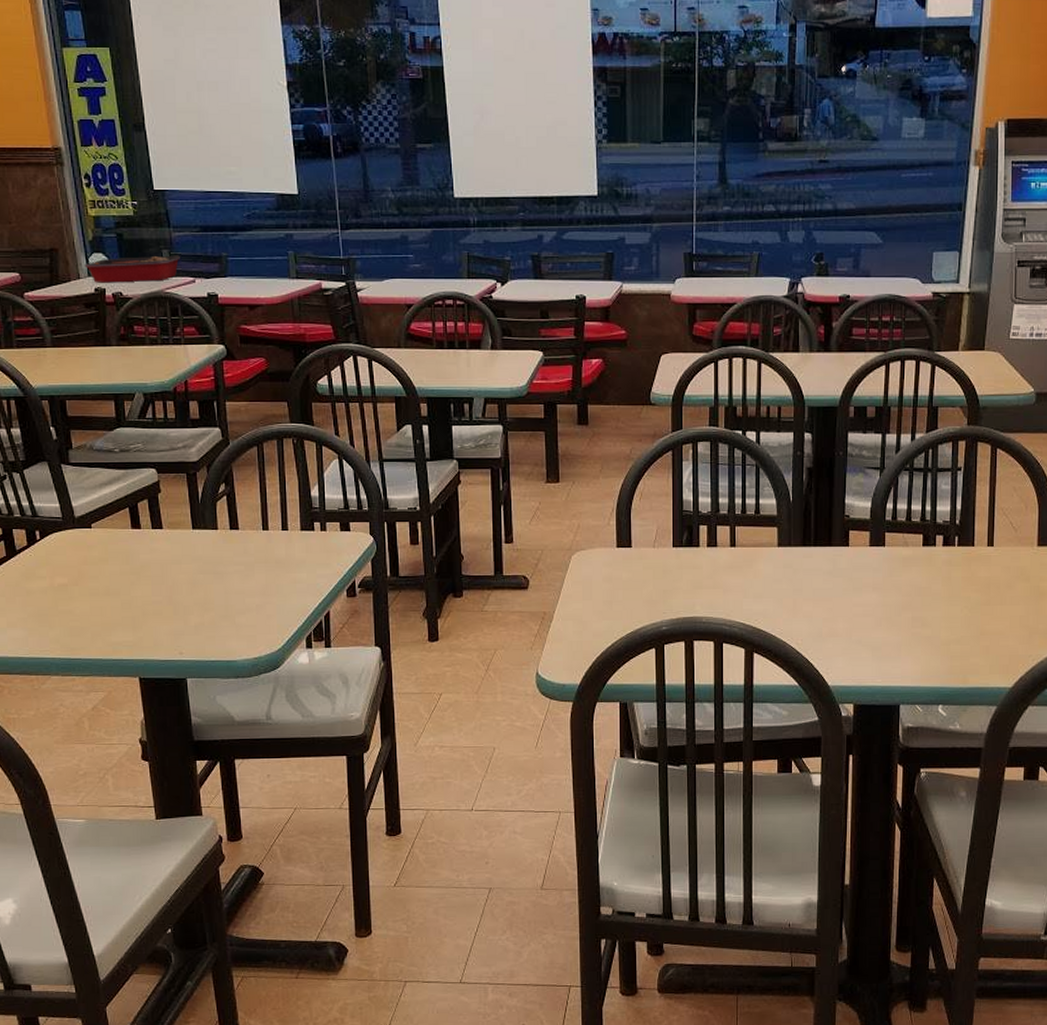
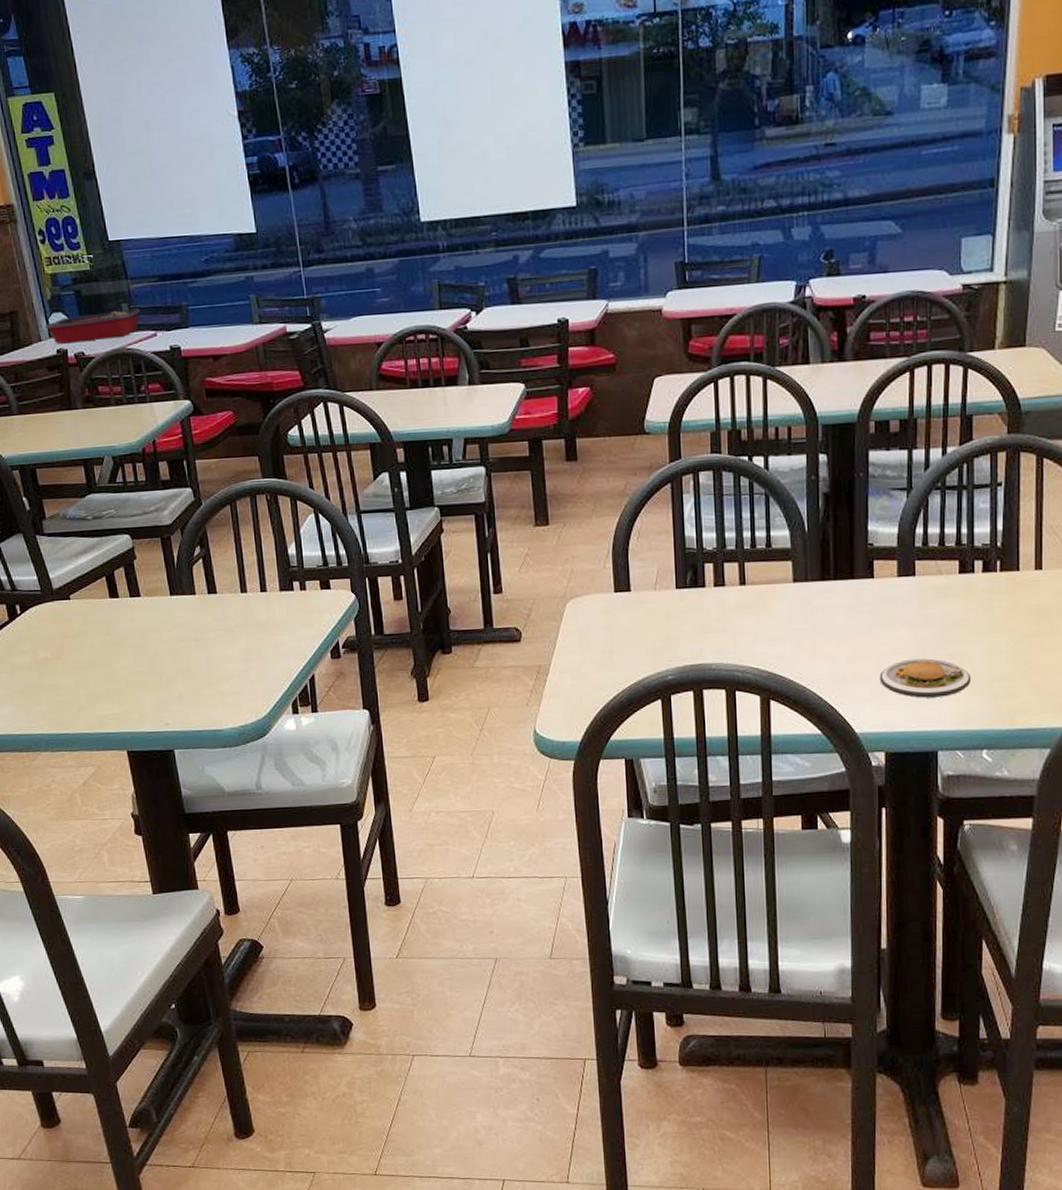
hamburger: none [851,621,931,656] -> present [879,658,972,698]

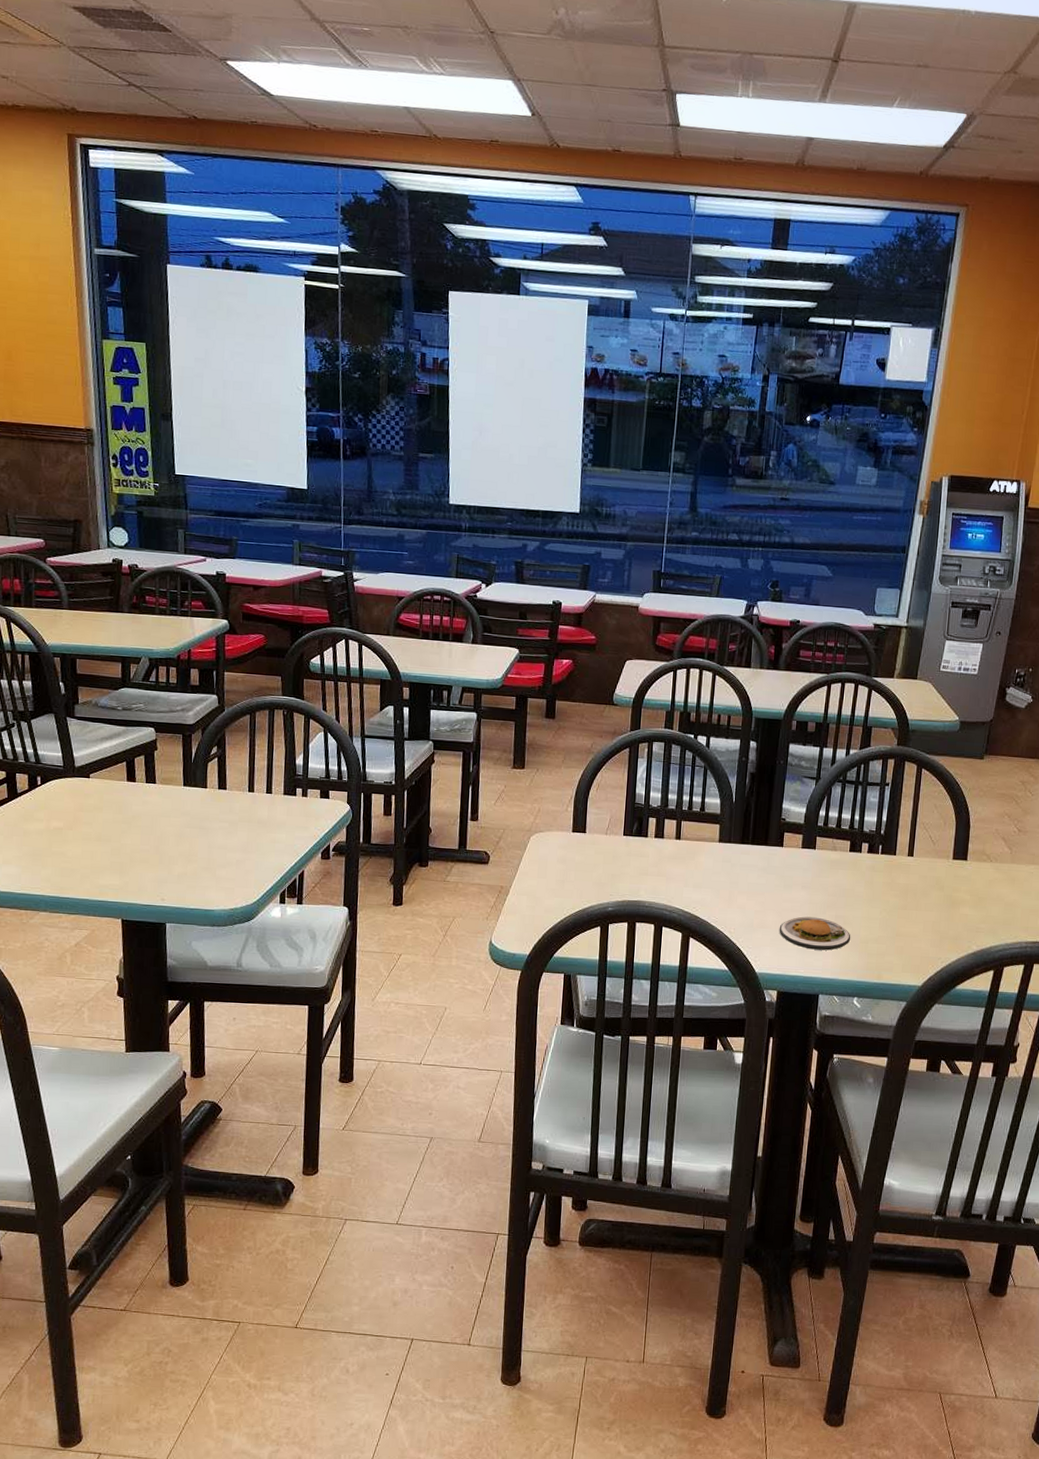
tray: present [45,308,140,344] -> none [105,533,194,557]

